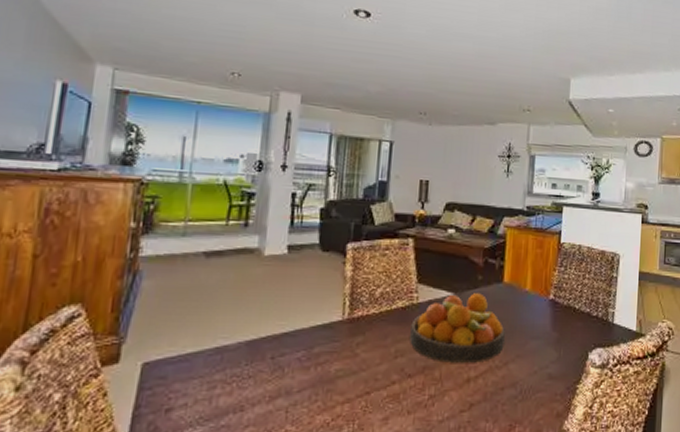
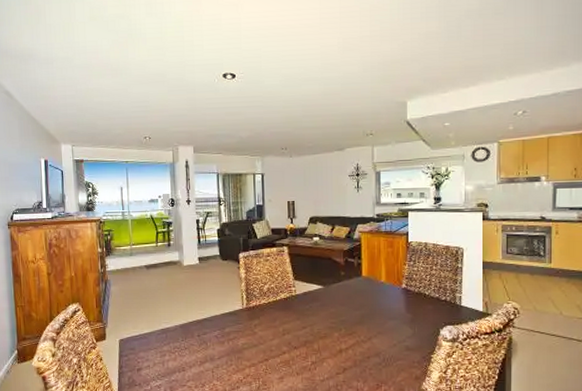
fruit bowl: present [410,293,505,363] -> none [293,285,367,338]

